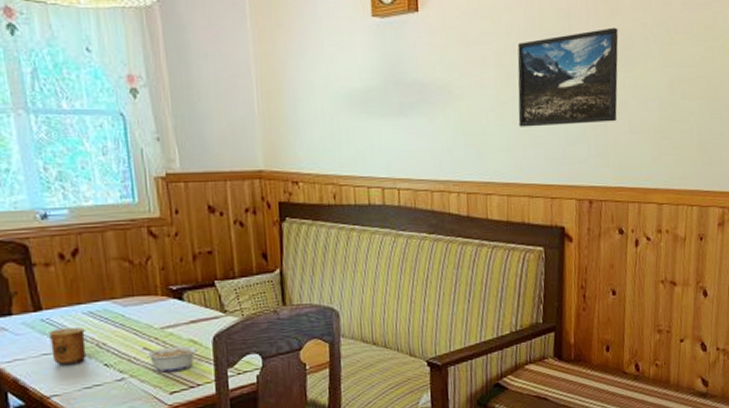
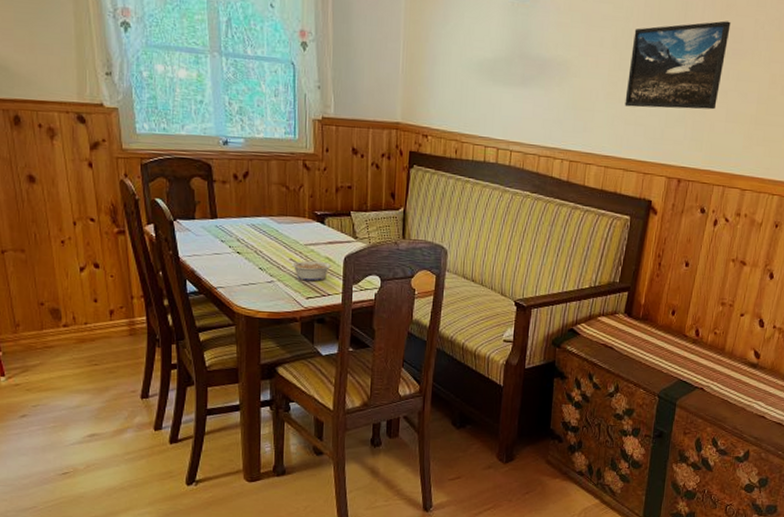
cup: present [48,327,87,365] -> none [220,234,247,264]

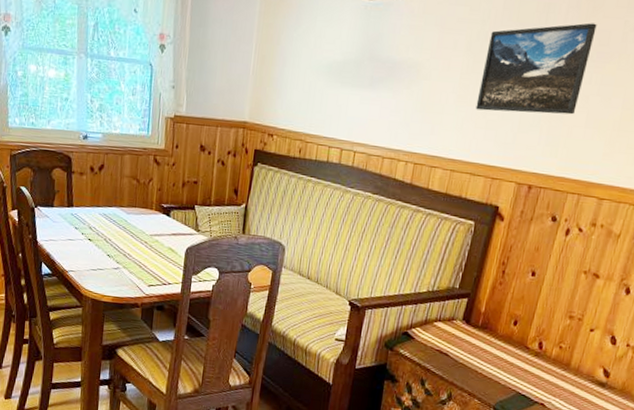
legume: present [288,258,331,282] -> none [134,247,173,271]

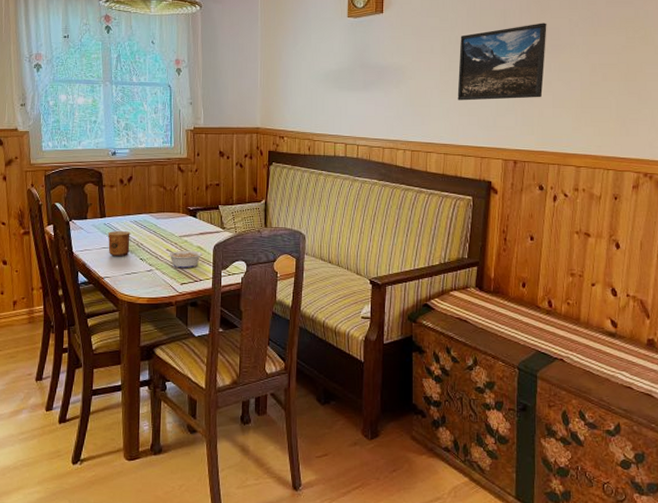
cup: none [74,222,99,251] -> present [107,230,130,256]
legume: none [134,247,173,271] -> present [165,248,202,269]

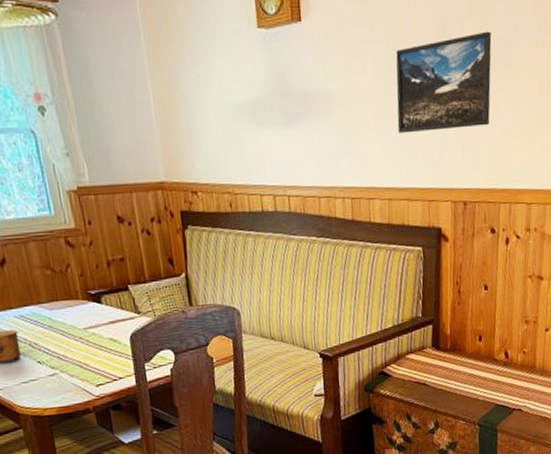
legume: present [165,248,202,269] -> none [68,343,117,368]

